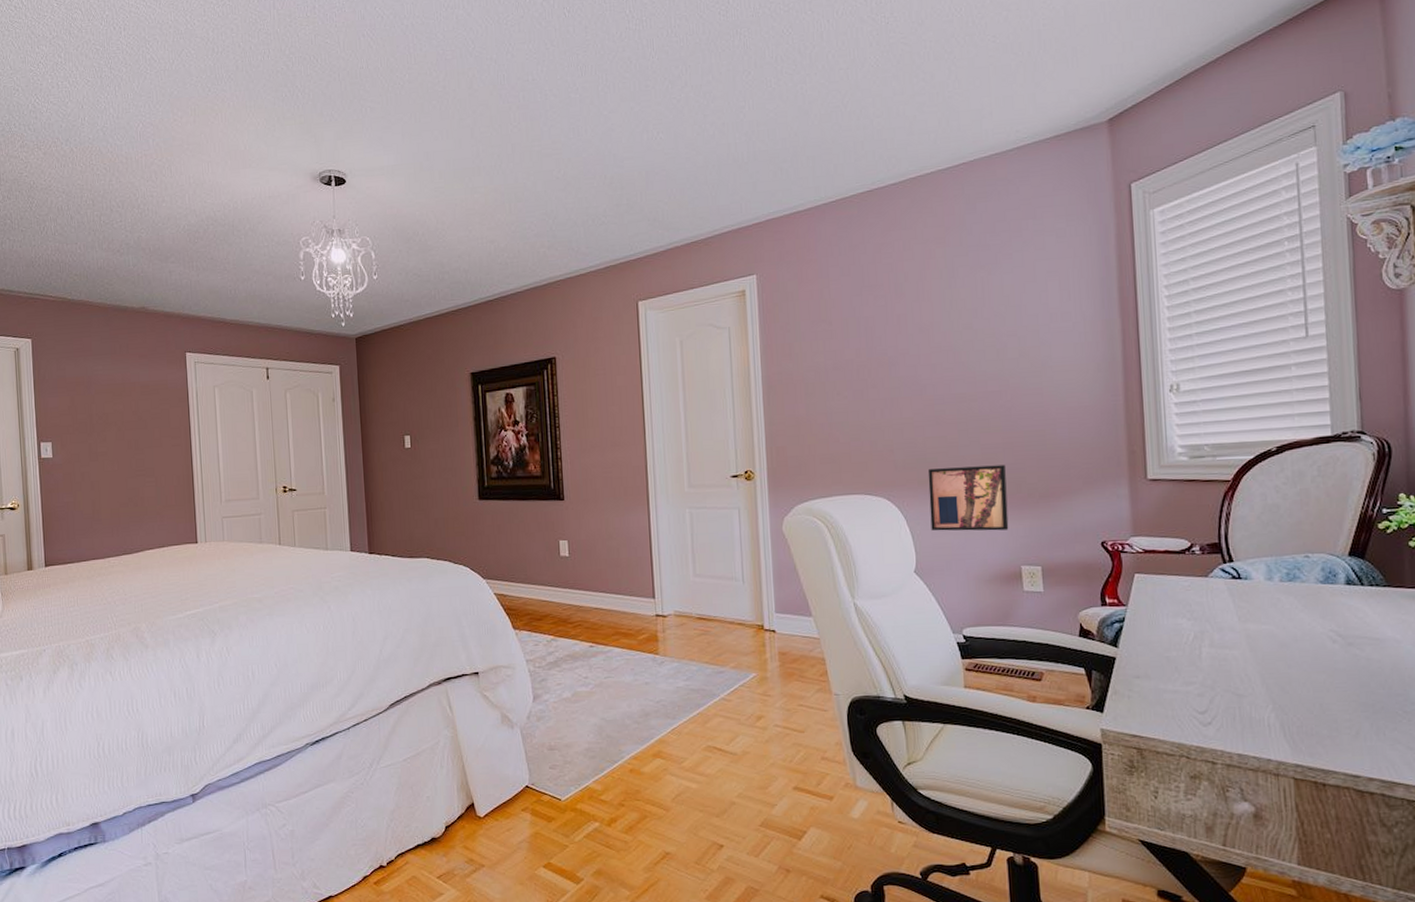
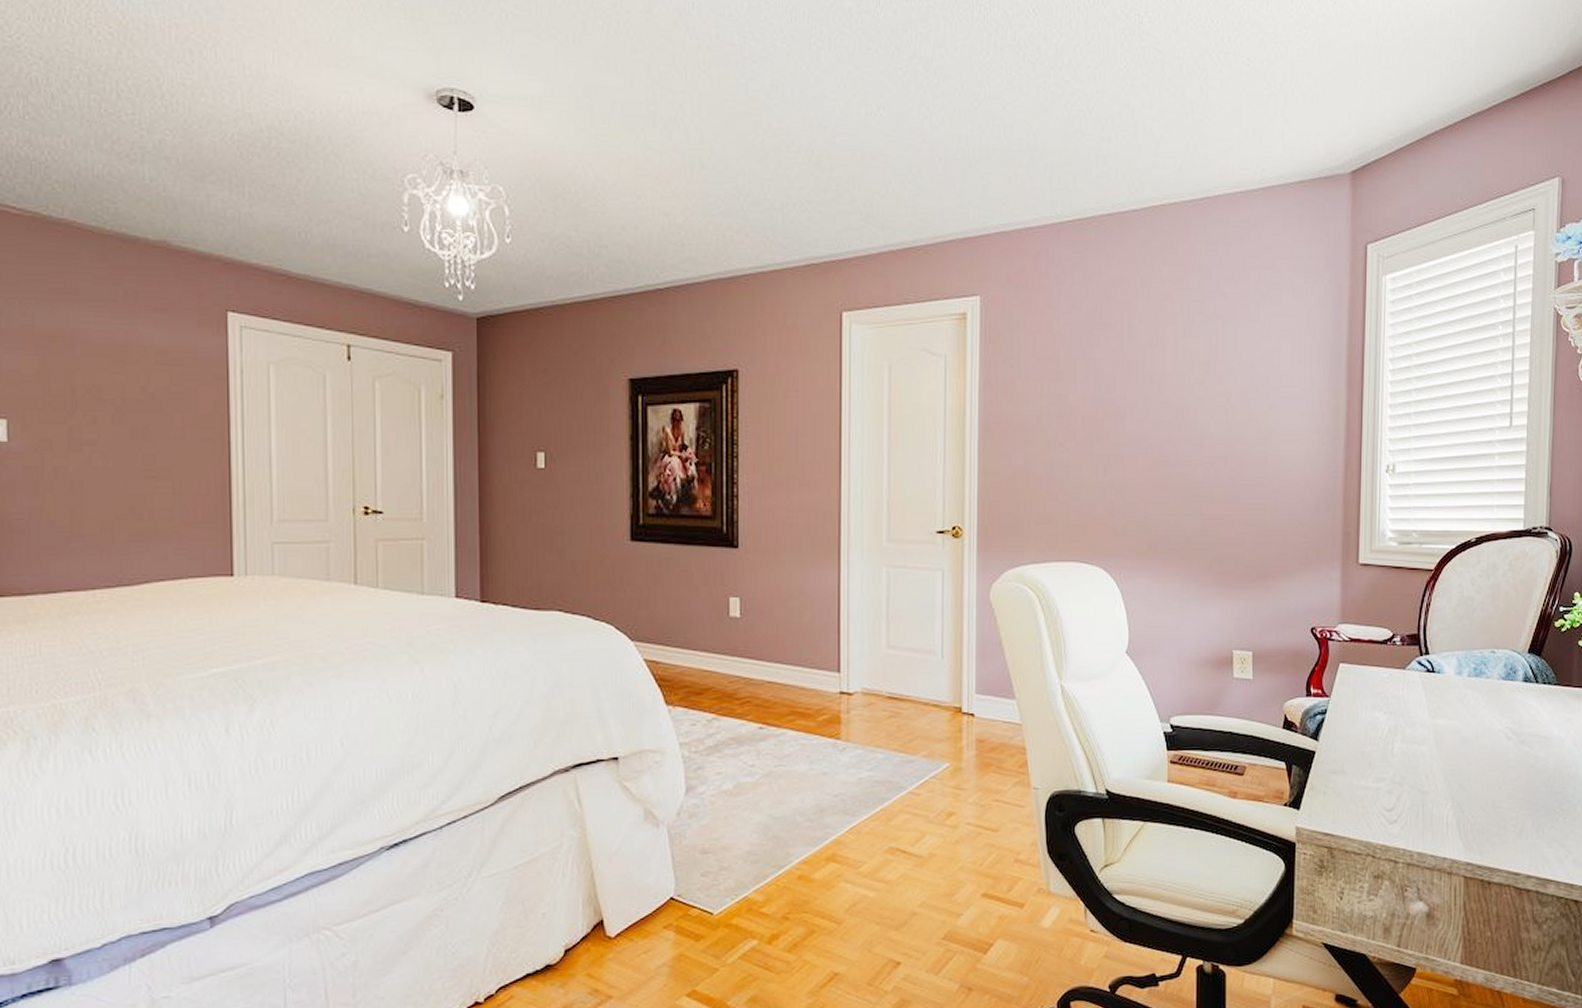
wall art: present [928,465,1009,531] -> none [1146,538,1225,611]

